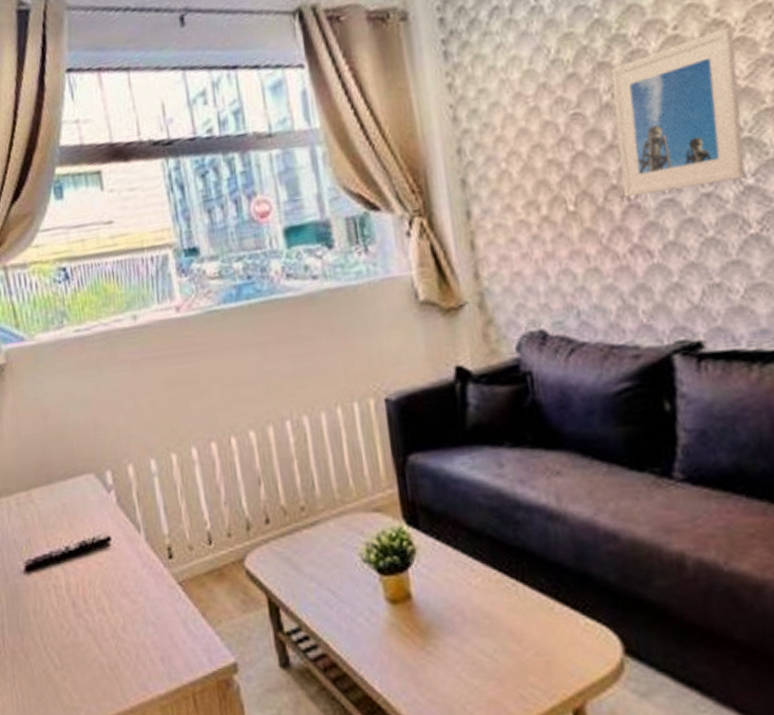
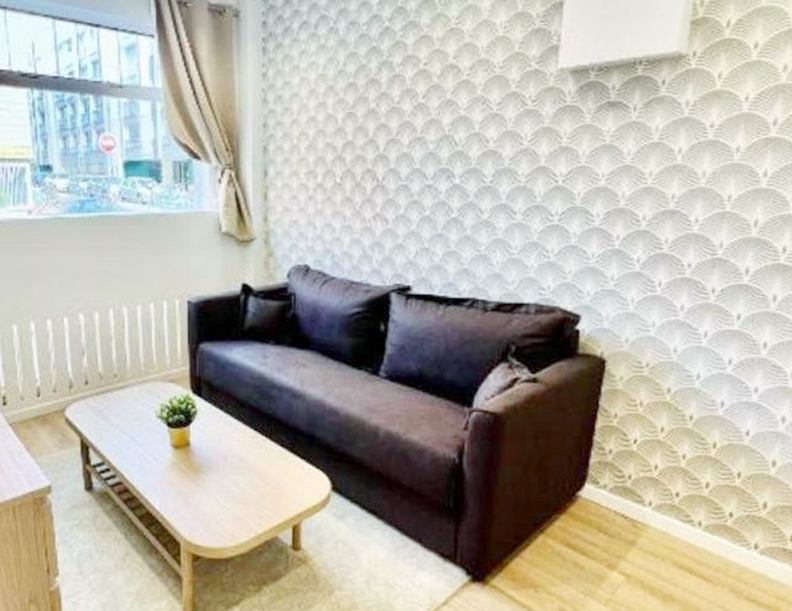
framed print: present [610,26,745,197] -> none [374,71,462,179]

